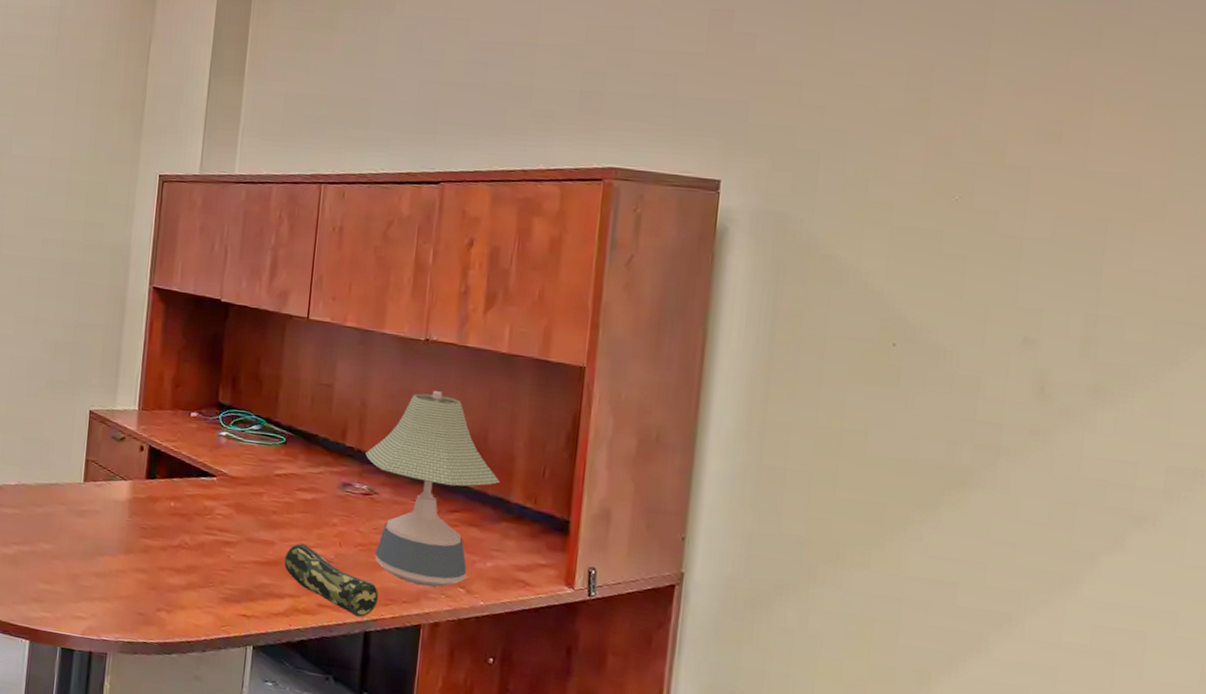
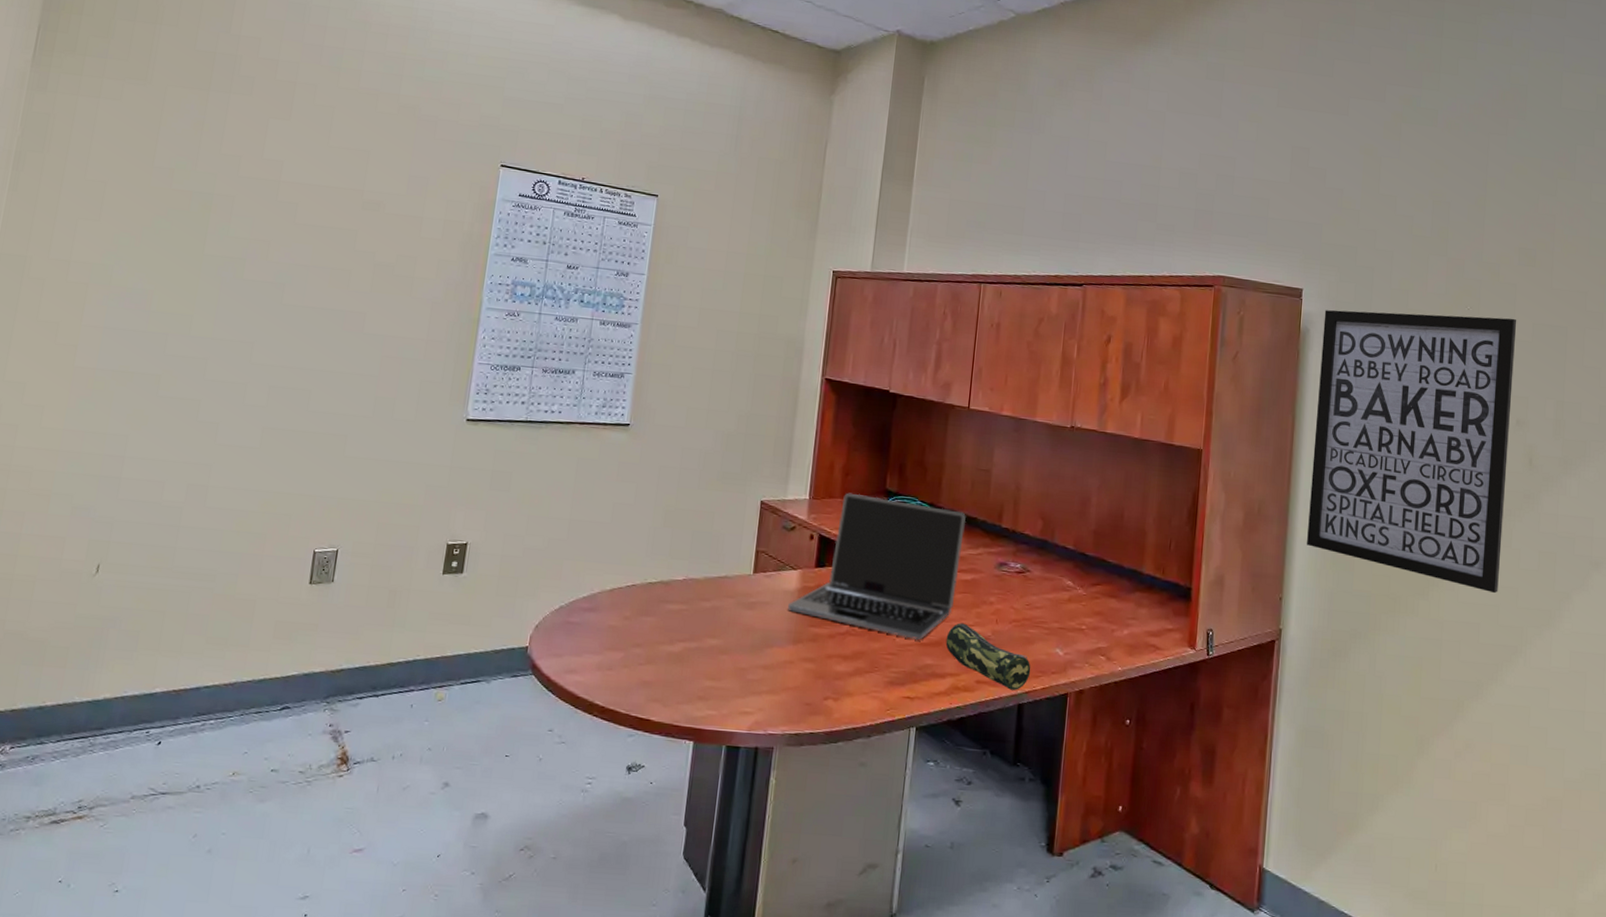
laptop: none [119,404,306,559] -> present [788,492,966,641]
desk lamp: present [365,391,500,587] -> none [1019,473,1134,657]
wall art: none [719,204,1030,549] -> present [1307,310,1517,594]

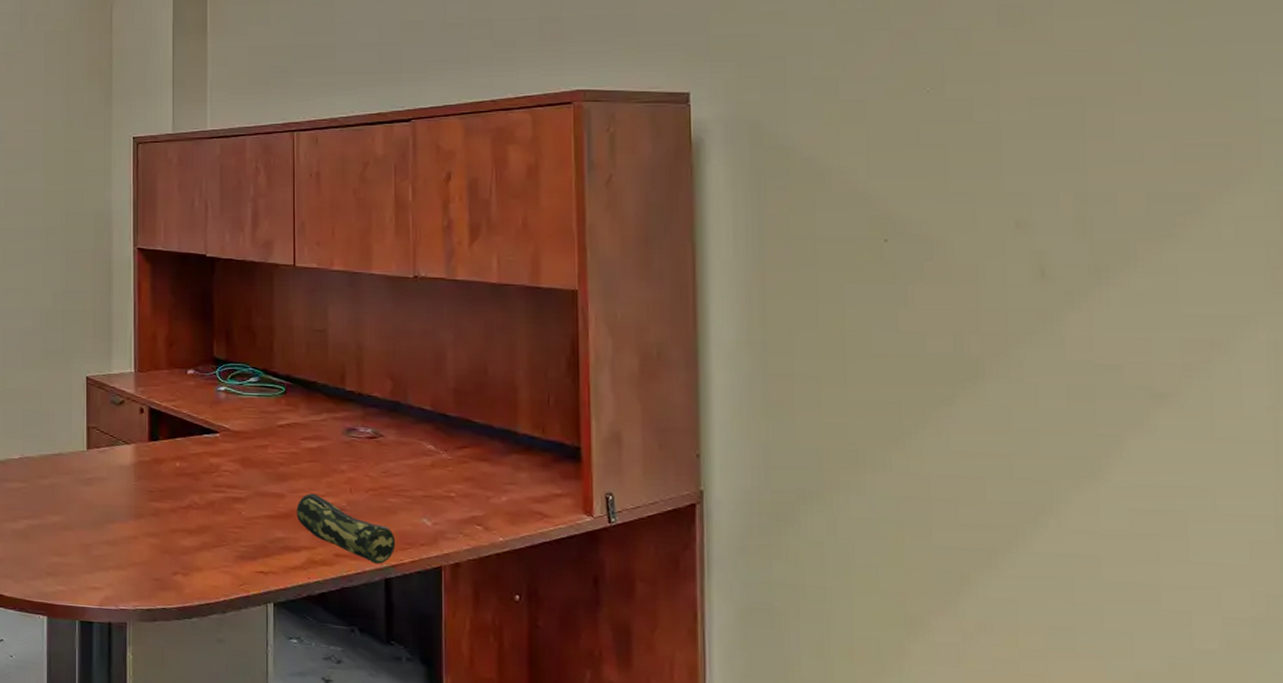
laptop: present [788,492,966,641] -> none [126,363,305,513]
wall art: present [1307,310,1517,594] -> none [722,95,1009,440]

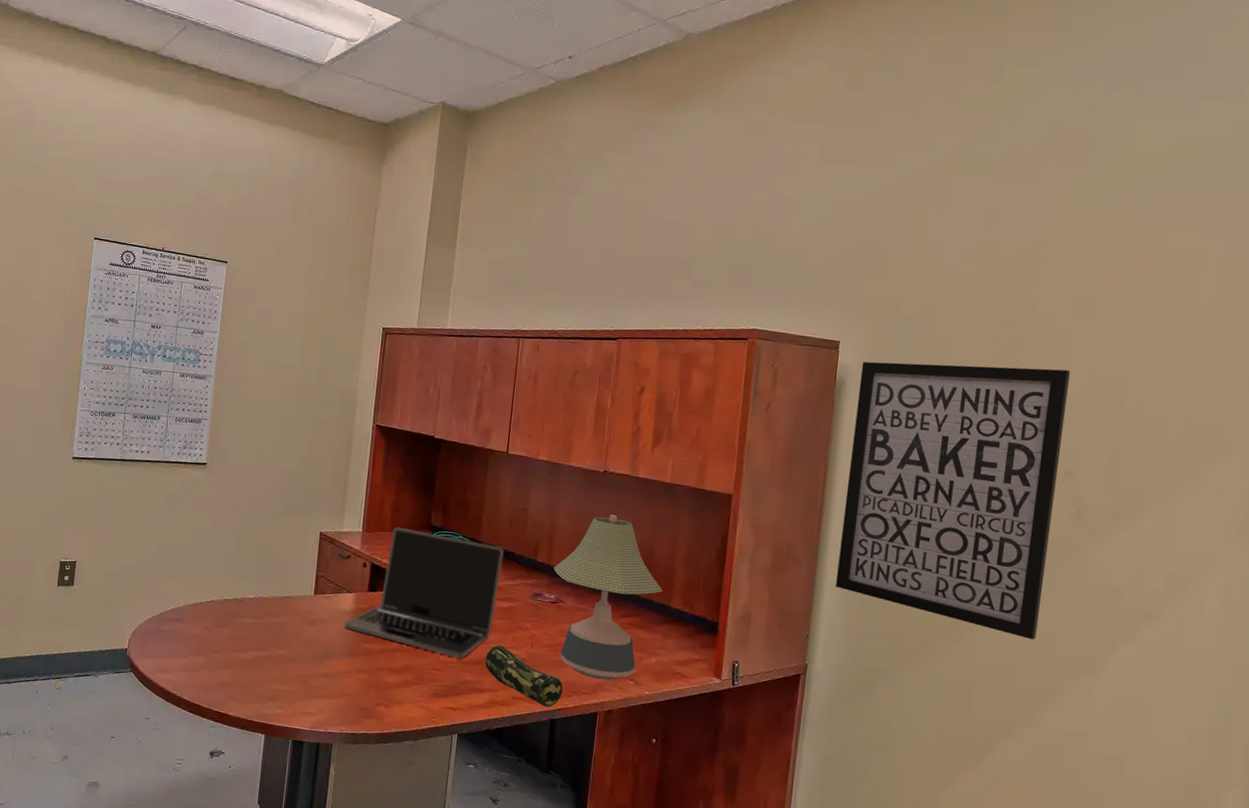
laptop: none [126,363,305,513] -> present [344,527,504,659]
desk lamp: none [366,327,505,527] -> present [553,514,663,680]
wall art: none [722,95,1009,440] -> present [836,361,1071,640]

